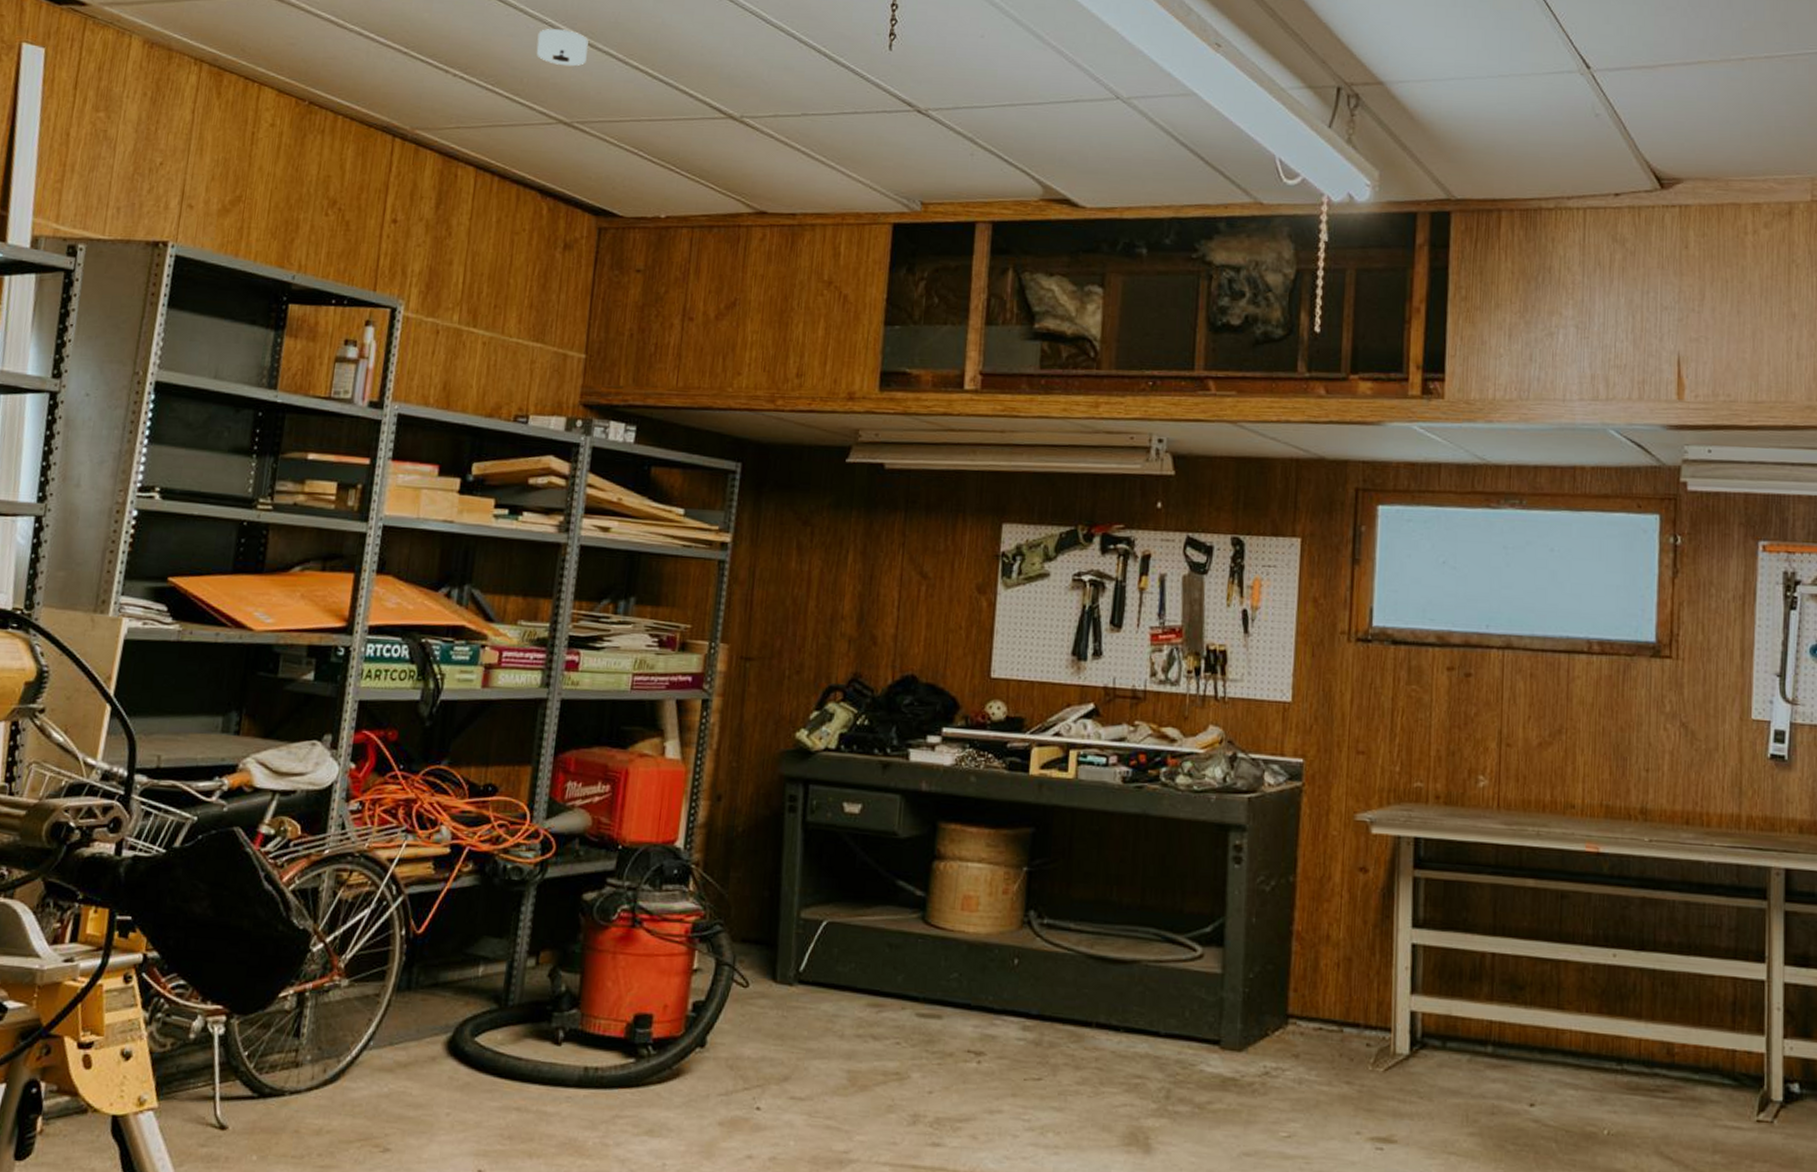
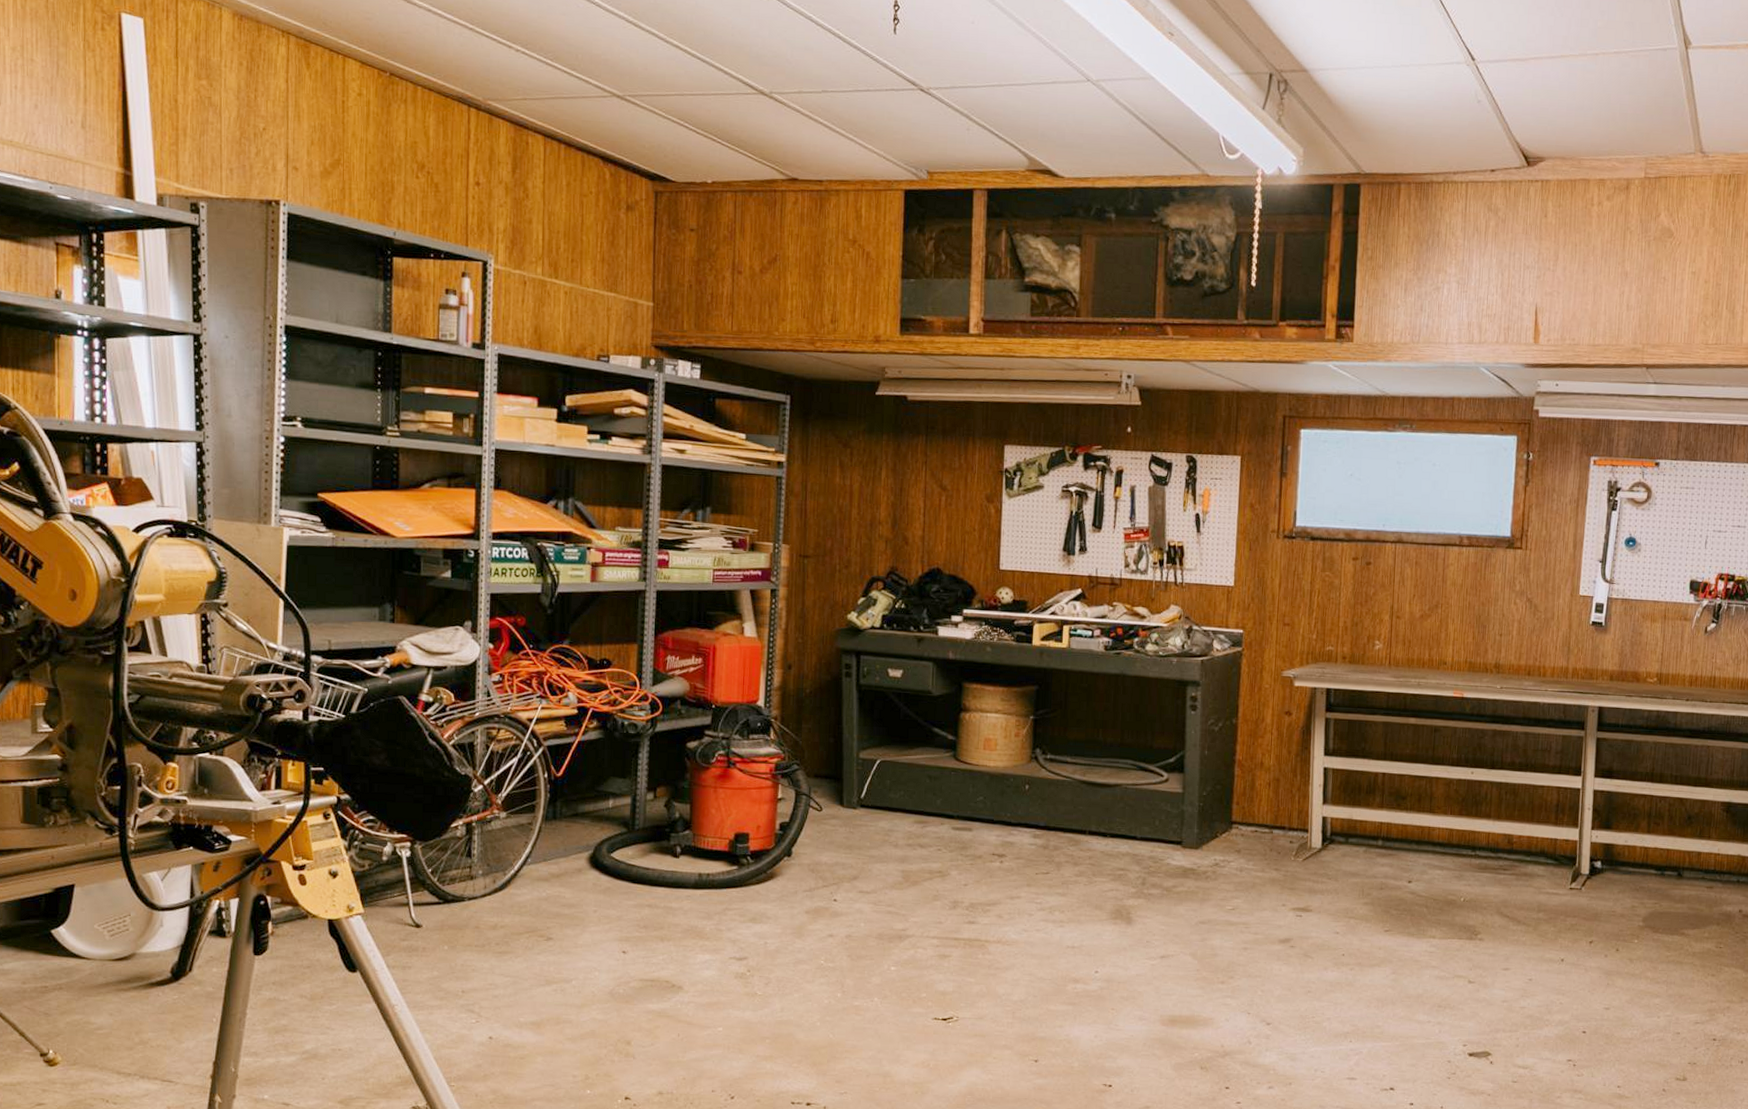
smoke detector: present [536,29,589,67] -> none [587,8,632,44]

